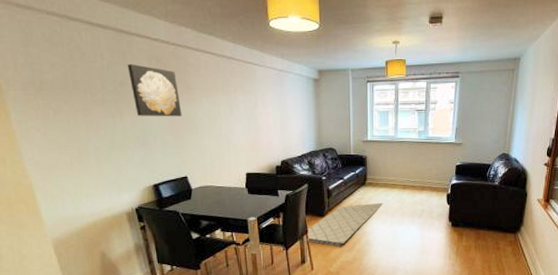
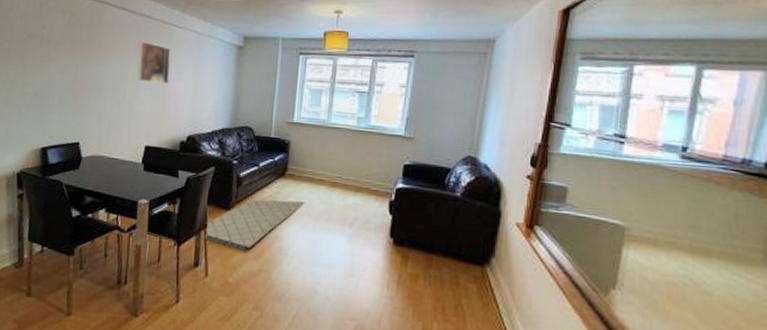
wall art: present [127,64,182,117] -> none [40,16,88,75]
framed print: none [225,81,258,118] -> present [137,40,171,84]

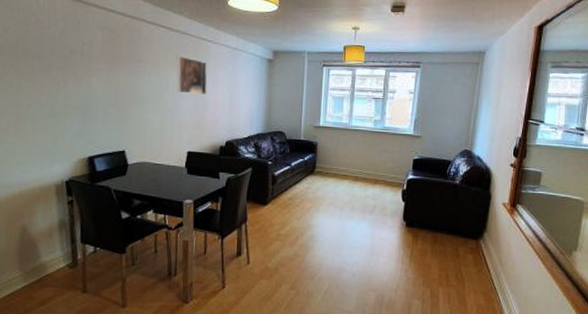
rug: present [204,199,306,249] -> none [245,194,332,238]

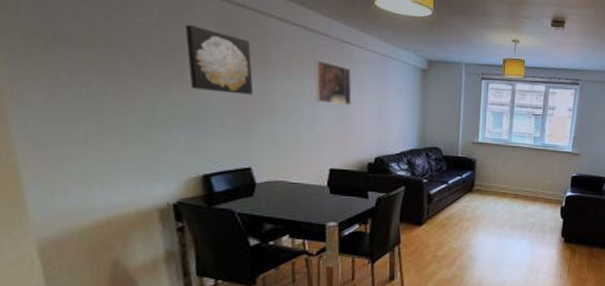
wall art: none [79,33,129,89] -> present [184,25,254,95]

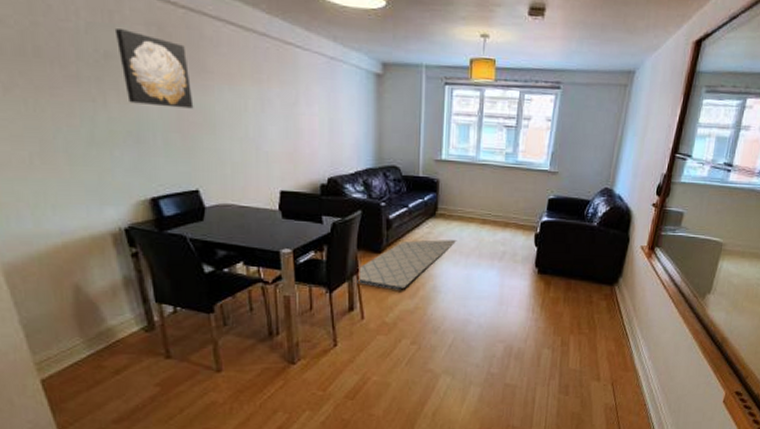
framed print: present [313,59,352,105] -> none [255,65,299,119]
rug: none [398,213,492,260] -> present [357,240,457,290]

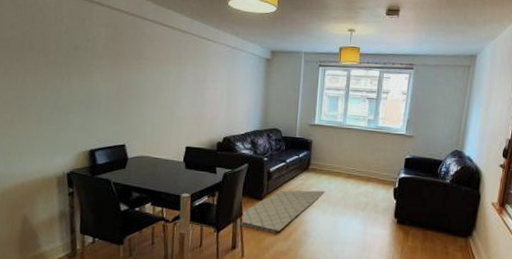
wall art: present [114,29,194,109] -> none [84,30,131,84]

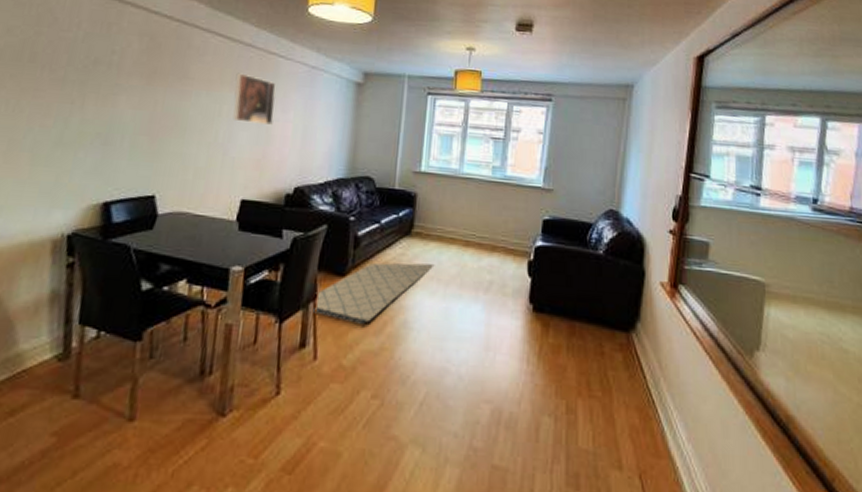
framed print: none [177,53,207,92] -> present [233,73,276,125]

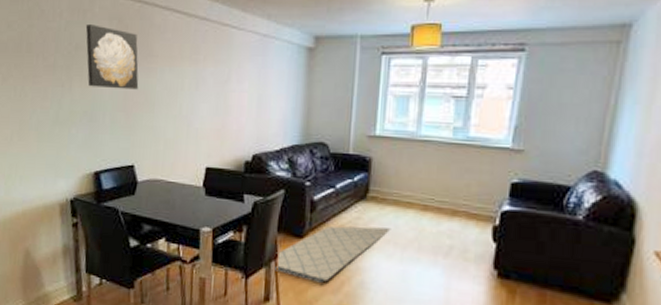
wall art: none [105,38,172,113] -> present [85,25,139,90]
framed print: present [233,73,276,125] -> none [194,47,231,96]

